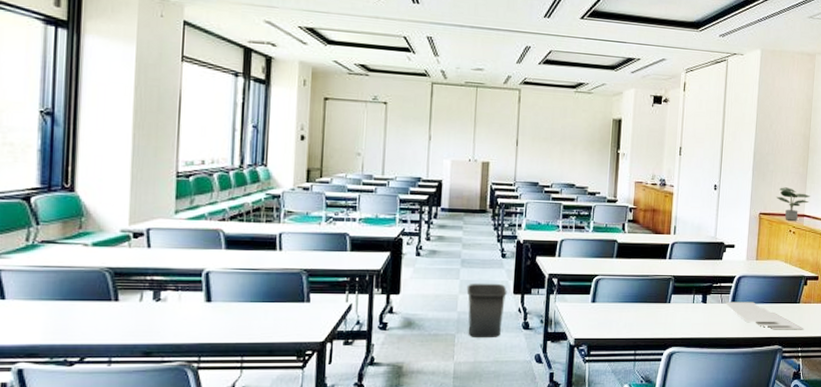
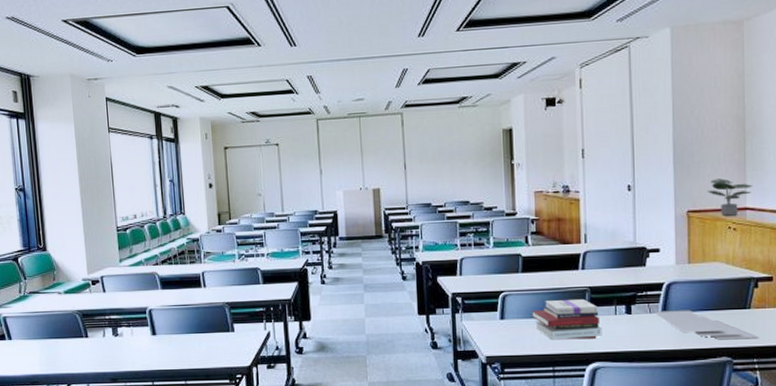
waste bin: present [466,283,507,337] -> none [372,305,412,358]
books: none [621,287,681,325] -> present [532,299,602,340]

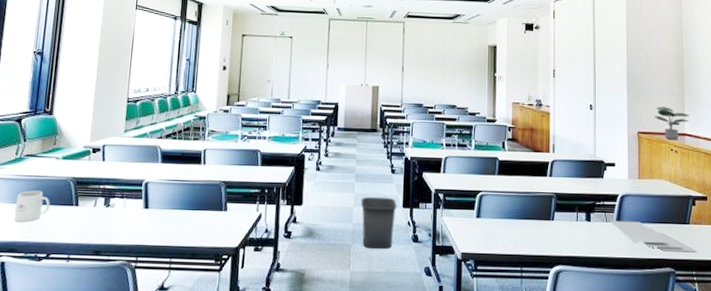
mug: none [28,326,61,357] -> present [14,190,50,223]
waste bin: none [372,305,412,358] -> present [360,196,397,249]
books: present [532,299,602,340] -> none [505,203,565,243]

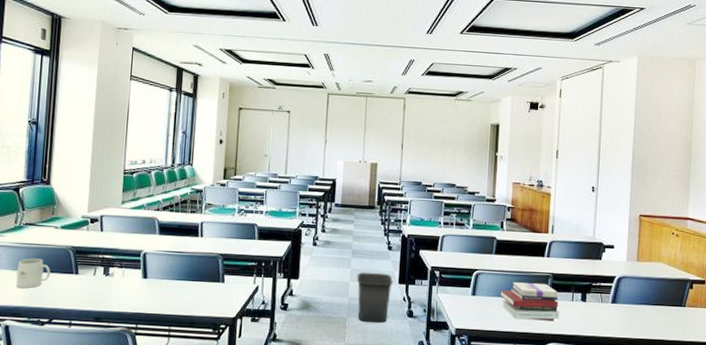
books: none [505,203,565,243] -> present [500,282,560,321]
papers: present [609,220,696,252] -> none [605,301,690,333]
potted plant: present [653,106,690,140] -> none [657,190,695,224]

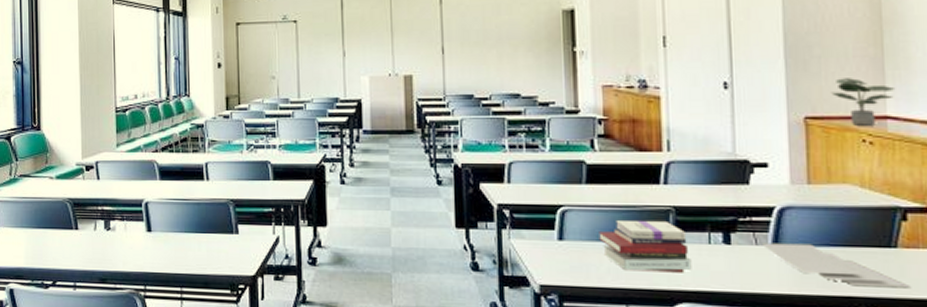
mug: present [16,258,51,289] -> none [16,213,50,248]
waste bin: present [356,272,393,323] -> none [399,214,448,279]
papers: none [605,301,690,333] -> present [761,243,910,287]
potted plant: none [657,190,695,224] -> present [831,78,896,126]

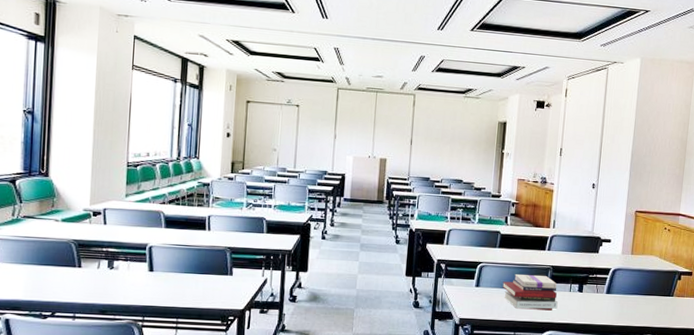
papers: present [761,243,910,287] -> none [600,291,676,321]
potted plant: present [831,78,896,126] -> none [652,187,687,219]

